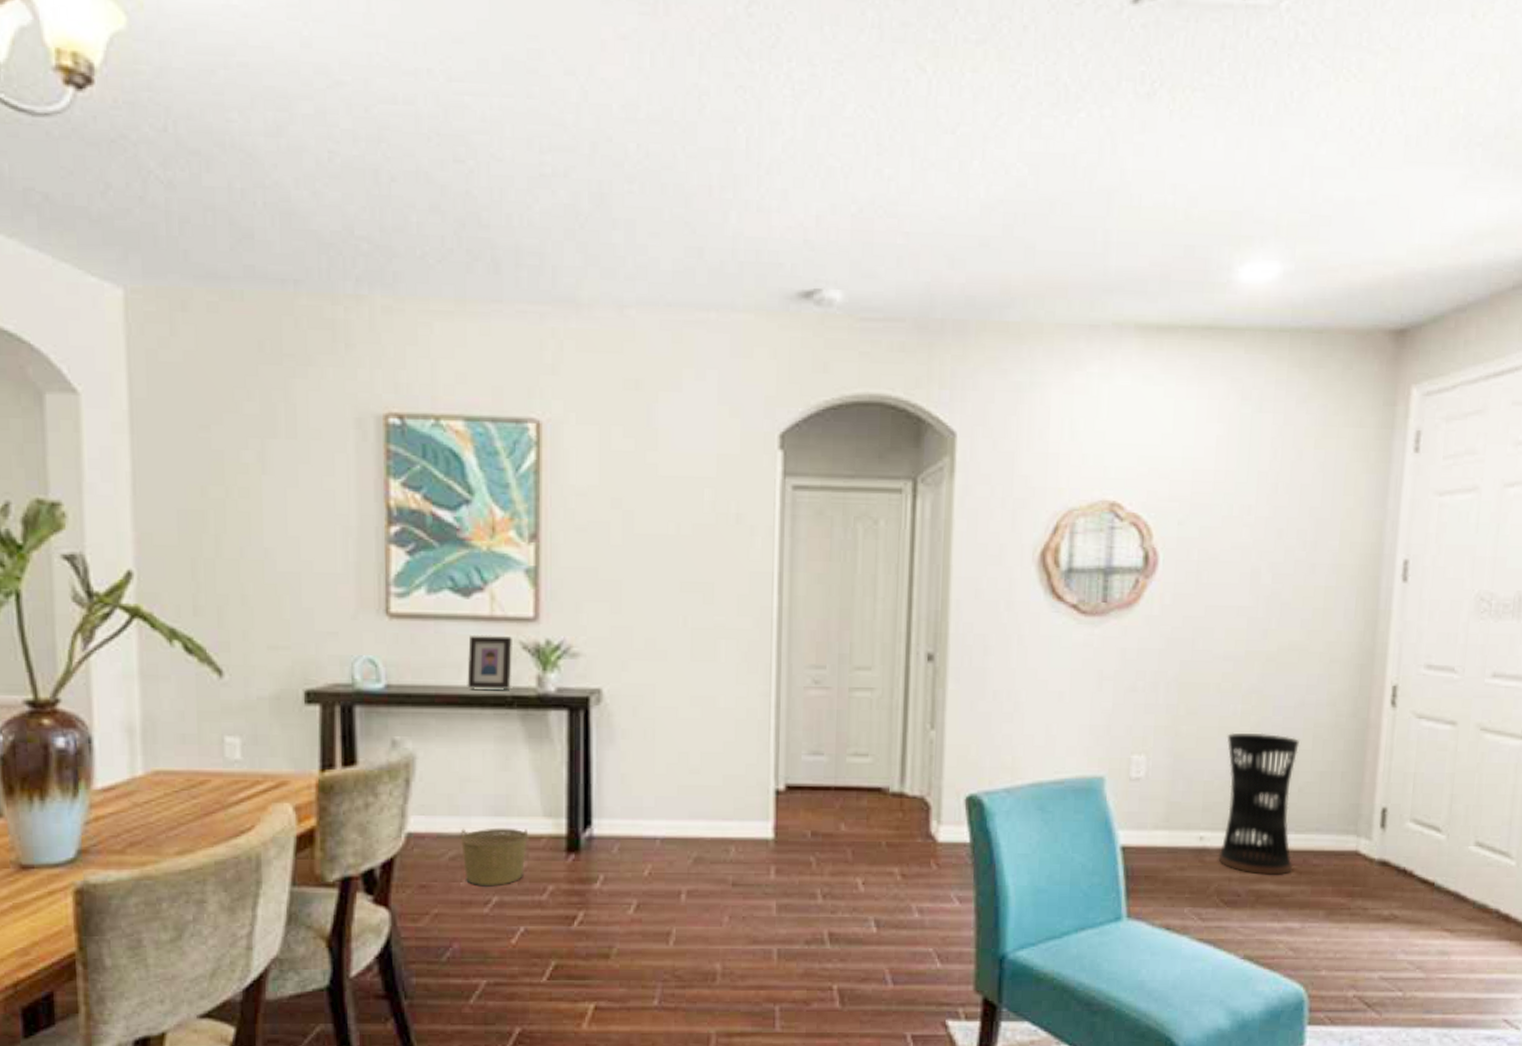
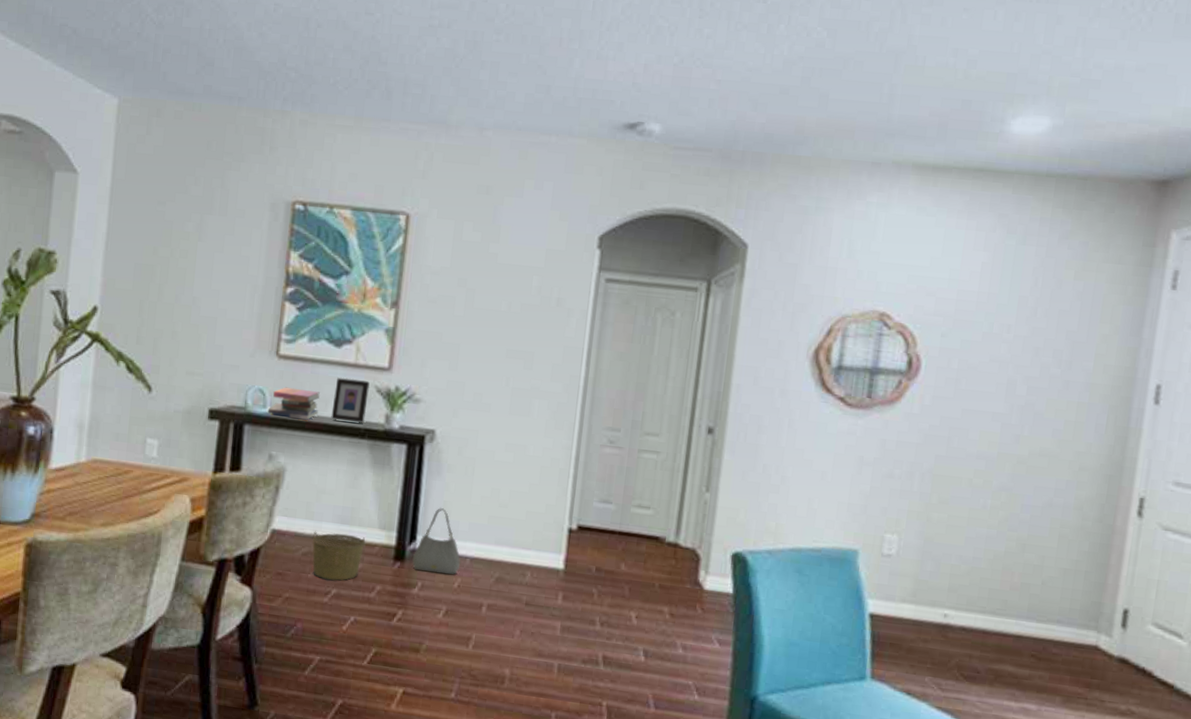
books: none [383,653,451,693] -> present [267,387,320,420]
handbag: none [589,783,650,860] -> present [412,508,461,574]
umbrella stand: present [1218,732,1299,875] -> none [960,523,1045,659]

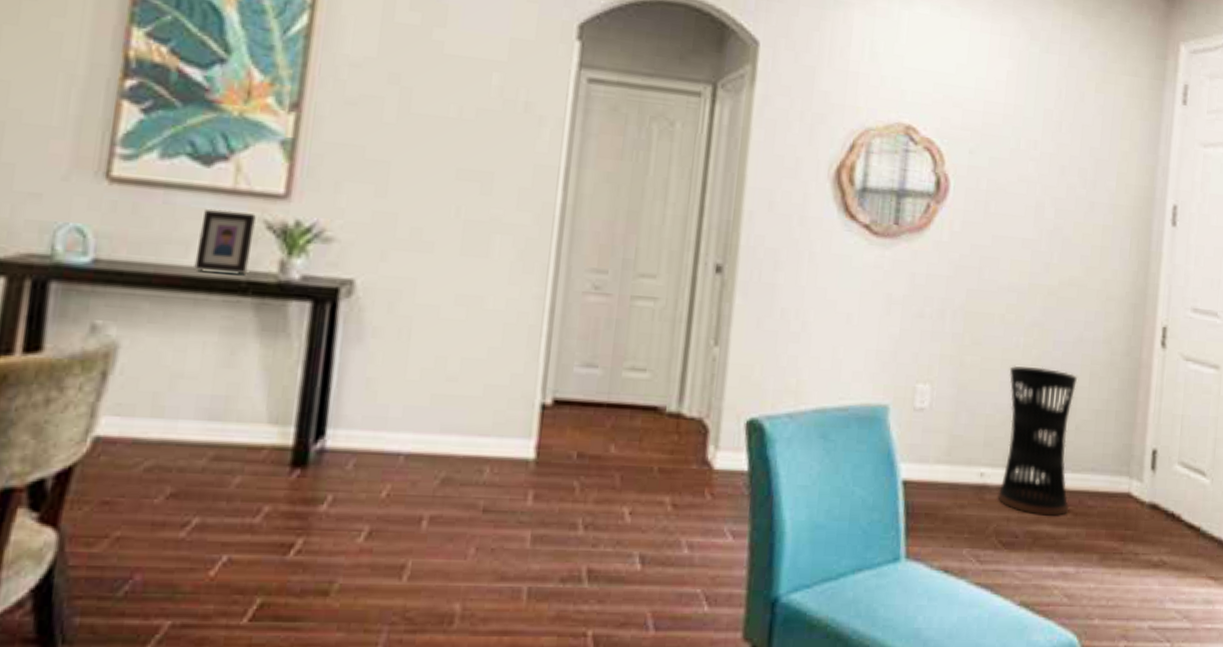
books: present [267,387,320,420] -> none [90,224,177,272]
basket: present [312,531,366,581] -> none [160,434,248,505]
handbag: present [412,508,461,574] -> none [318,388,392,479]
umbrella stand: none [960,523,1045,659] -> present [997,365,1077,516]

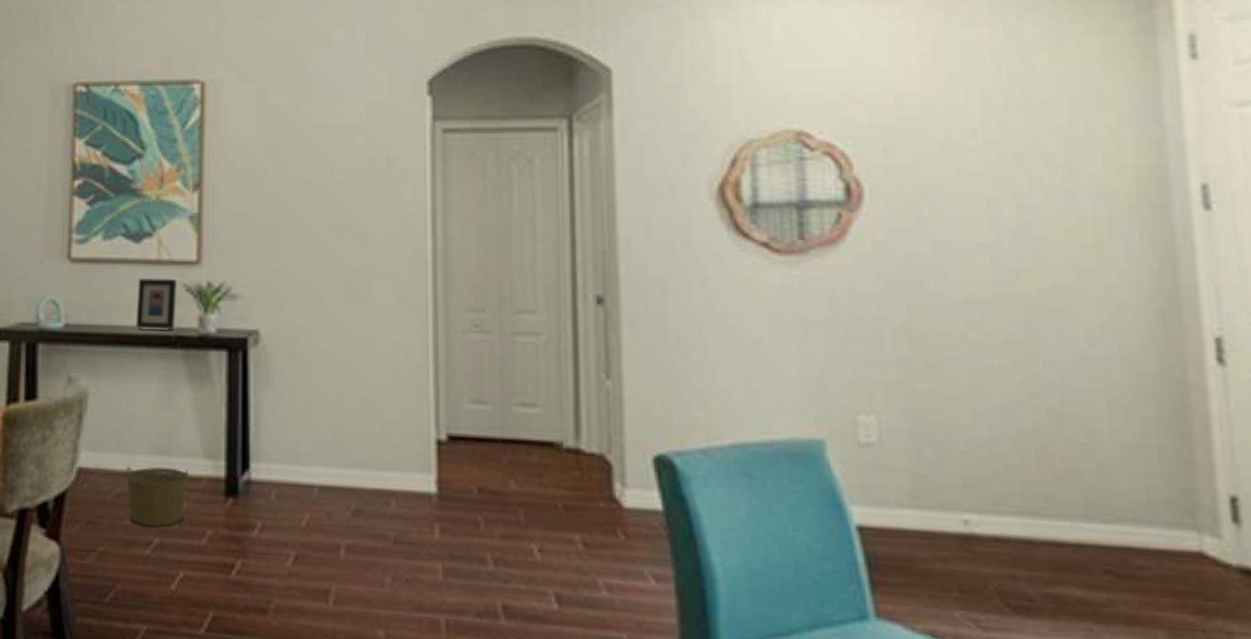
basket: none [160,434,248,505] -> present [125,466,189,527]
umbrella stand: present [997,365,1077,516] -> none [983,391,1106,578]

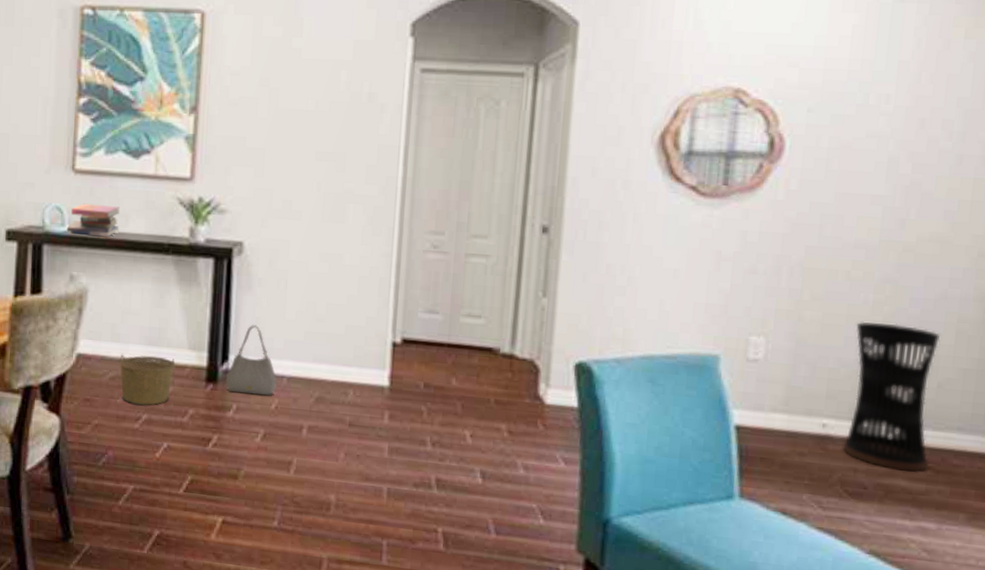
books: none [63,295,121,332] -> present [66,203,120,237]
picture frame: present [136,278,177,330] -> none [132,191,171,238]
handbag: none [247,426,307,509] -> present [225,325,278,395]
umbrella stand: none [983,391,1106,578] -> present [842,321,940,472]

